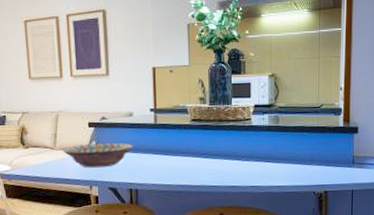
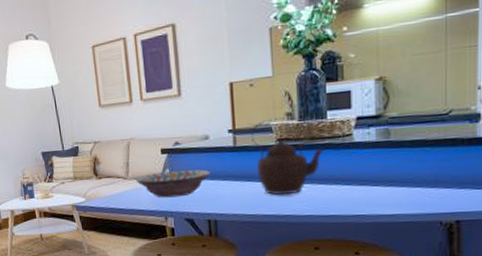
teapot: none [170,101,230,168] -> present [251,117,325,196]

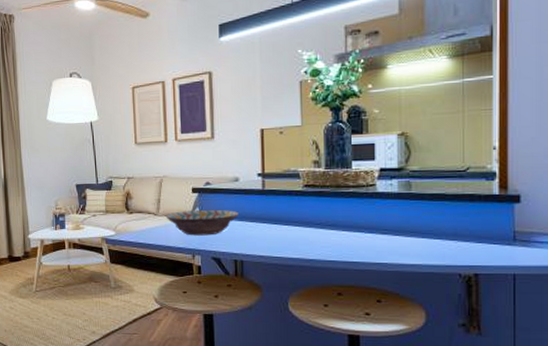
teapot: present [251,117,325,196] -> none [280,165,350,240]

